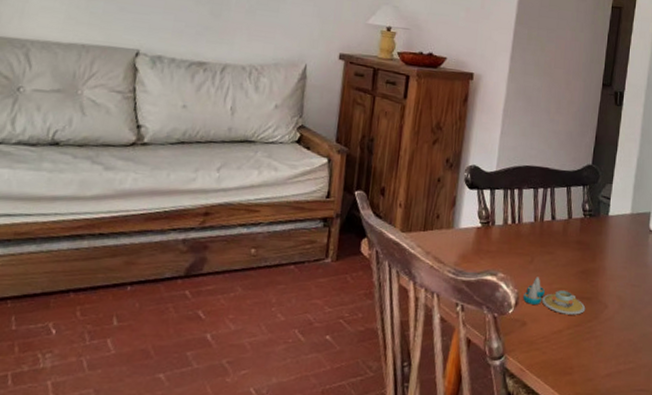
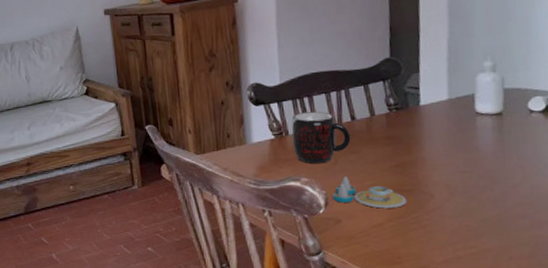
mug: none [496,204,549,261] -> present [291,111,351,164]

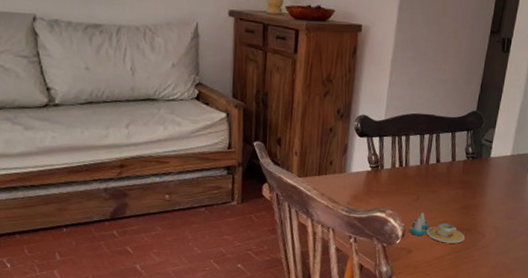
mug: present [291,111,351,164] -> none [385,149,434,199]

